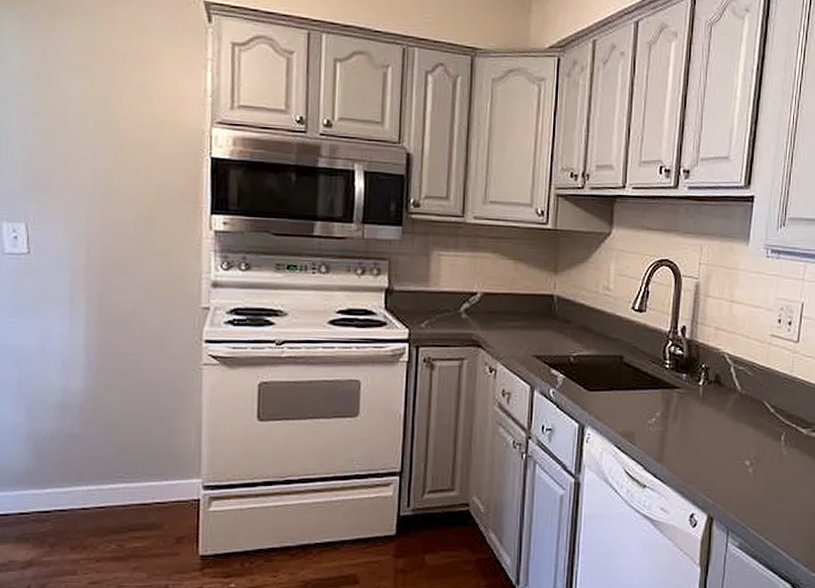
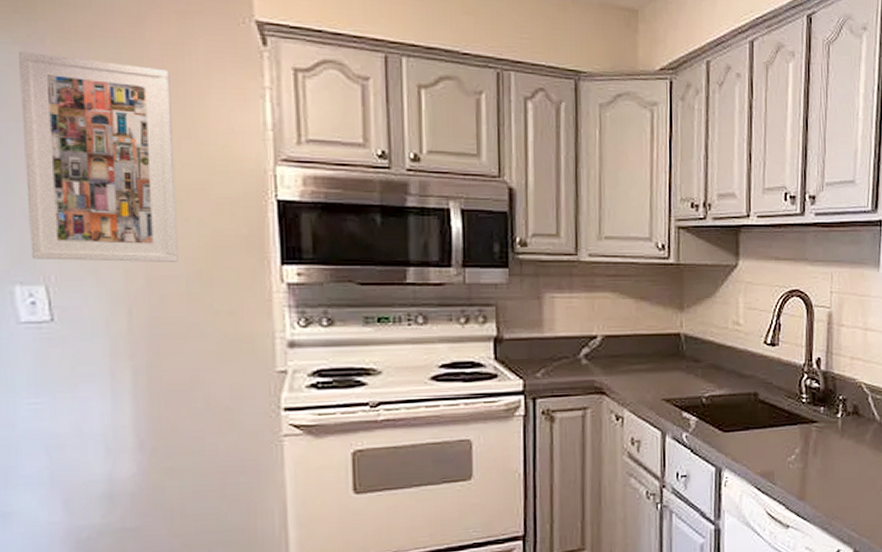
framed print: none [16,26,133,208] -> present [19,52,178,262]

